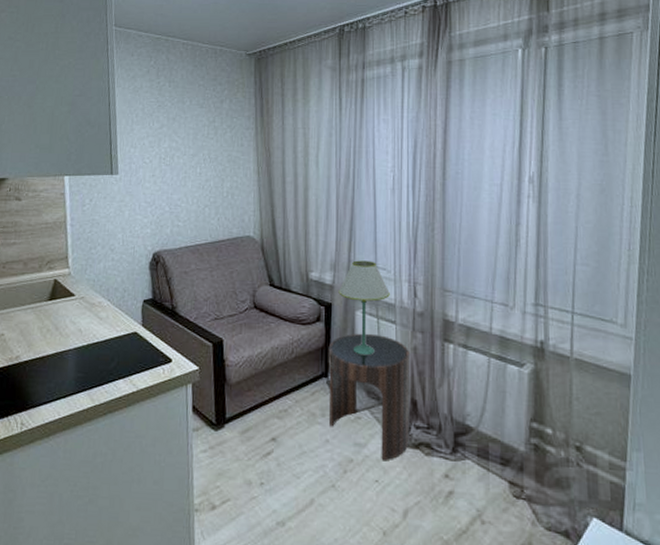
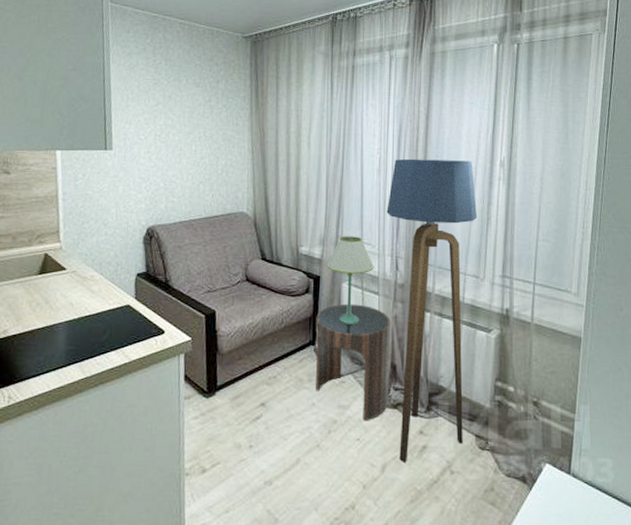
floor lamp: none [402,176,504,508] -> present [386,158,477,462]

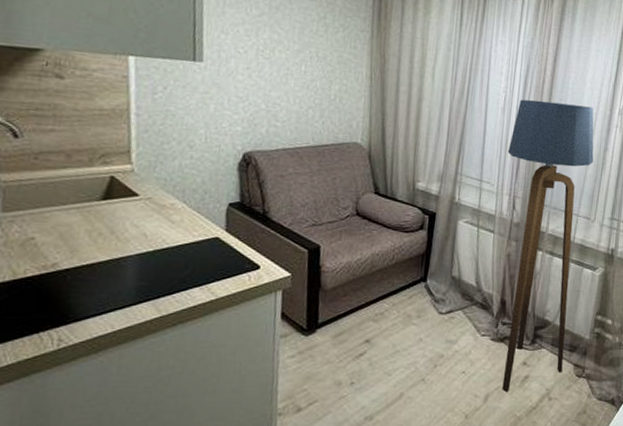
side table: present [315,303,391,421] -> none [424,241,504,355]
table lamp: present [326,236,374,324] -> none [443,173,492,262]

